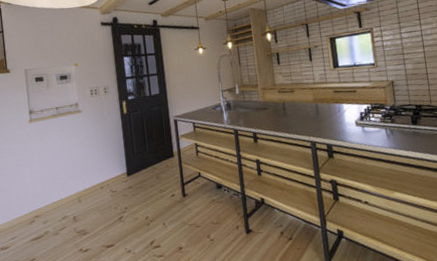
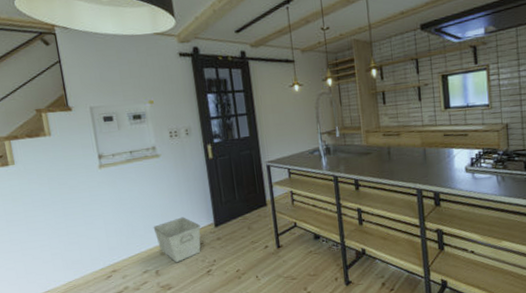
storage bin: none [73,166,115,209] -> present [153,217,201,262]

